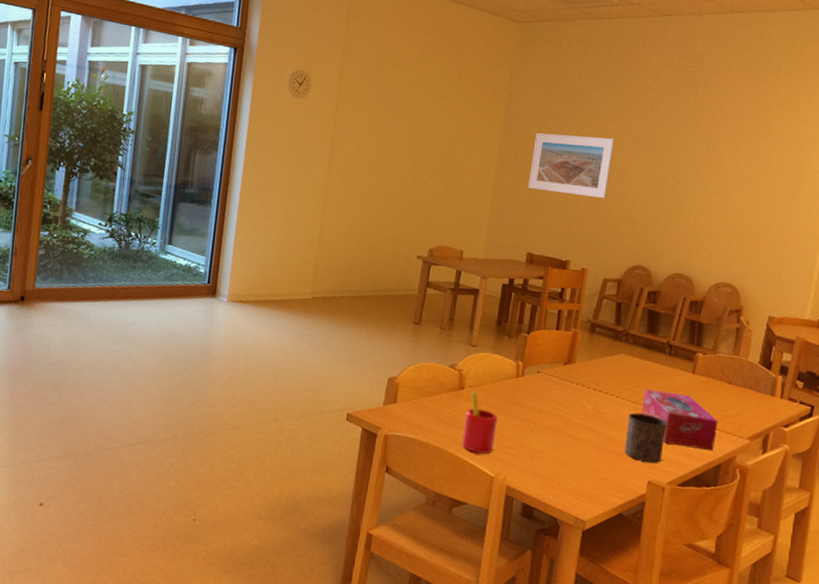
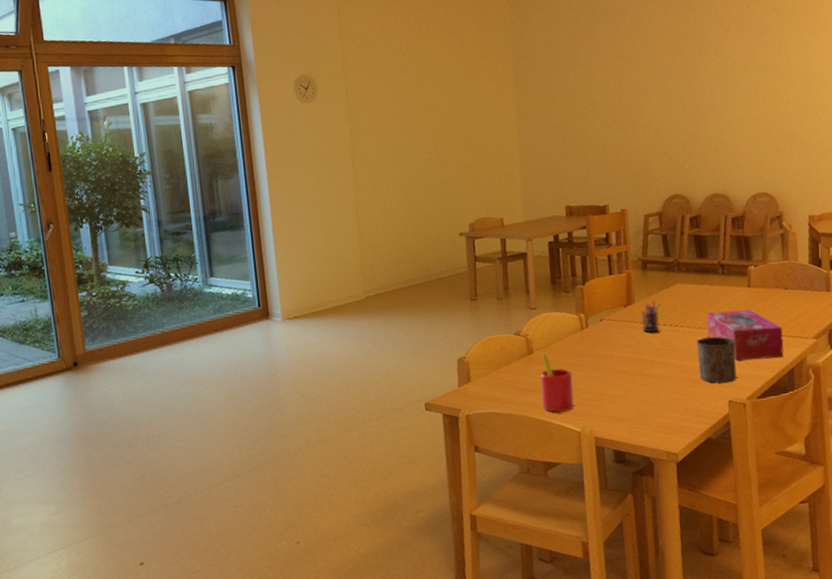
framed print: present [527,132,615,199] -> none [548,75,630,143]
pen holder: none [577,363,601,397] -> present [641,300,660,334]

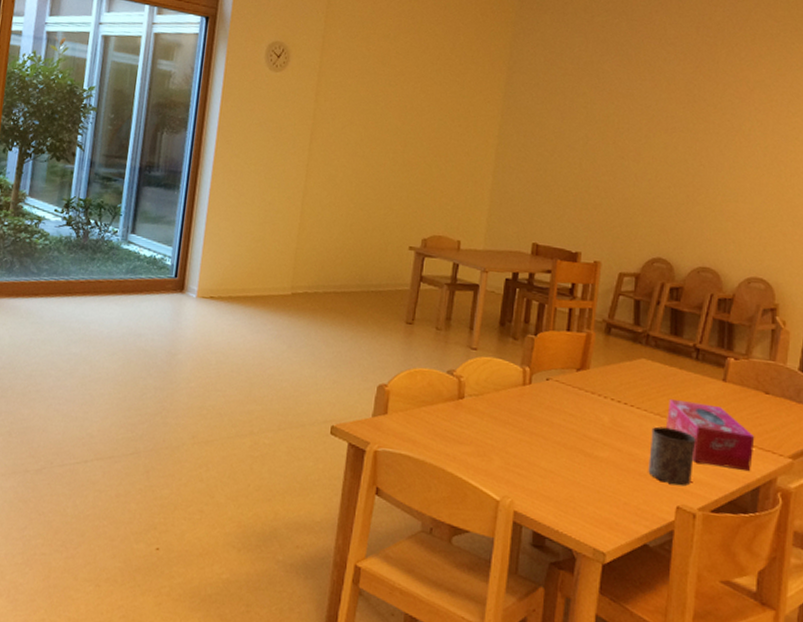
straw: present [540,352,575,413] -> none [462,400,504,474]
pen holder: present [641,300,660,334] -> none [592,369,618,408]

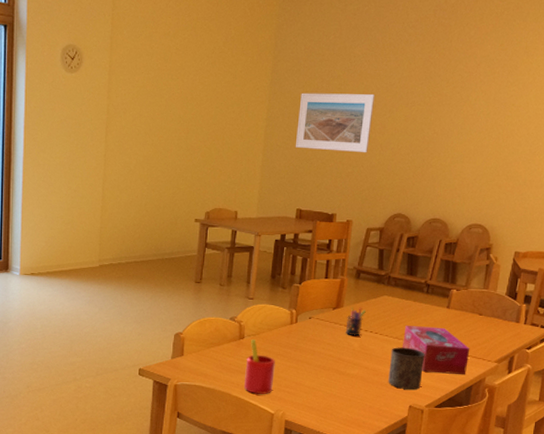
straw: none [462,400,504,474] -> present [244,339,276,394]
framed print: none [531,109,628,183] -> present [295,92,376,153]
pen holder: none [592,369,618,408] -> present [345,307,366,337]

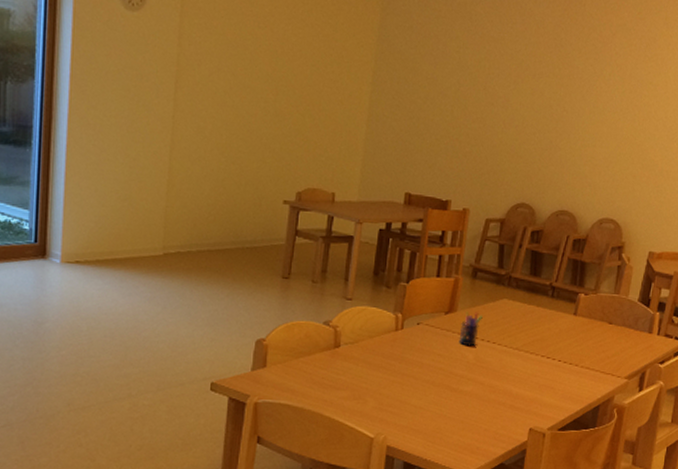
straw: present [244,339,276,394] -> none [339,347,377,415]
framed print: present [295,92,376,153] -> none [405,54,499,130]
cup: present [388,347,425,390] -> none [506,359,549,410]
tissue box: present [403,325,470,375] -> none [523,333,598,393]

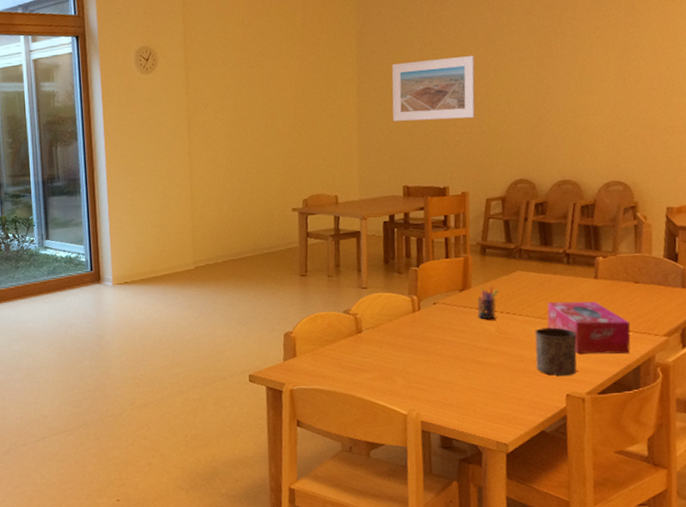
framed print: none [405,54,499,130] -> present [391,55,476,122]
cup: none [506,359,549,410] -> present [535,327,577,376]
tissue box: none [523,333,598,393] -> present [547,301,631,354]

